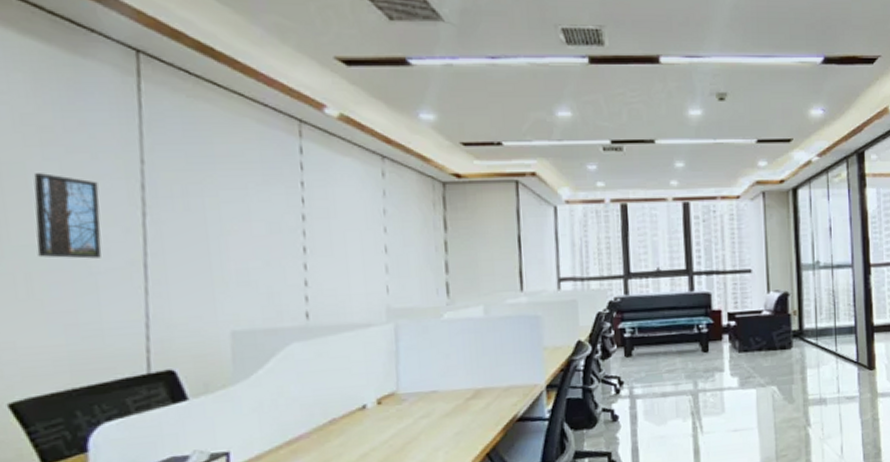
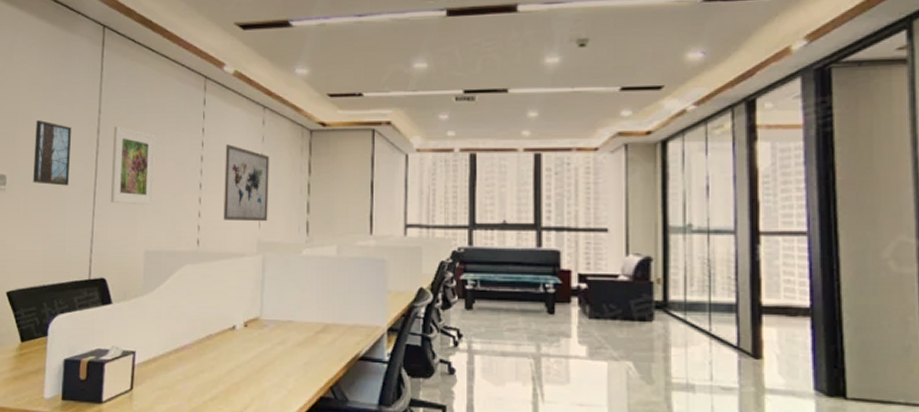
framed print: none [166,180,238,277] -> present [110,126,156,205]
wall art: none [335,200,398,288] -> present [223,144,269,222]

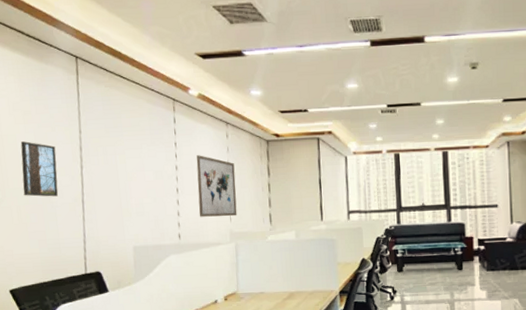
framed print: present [110,126,156,205] -> none [94,144,137,209]

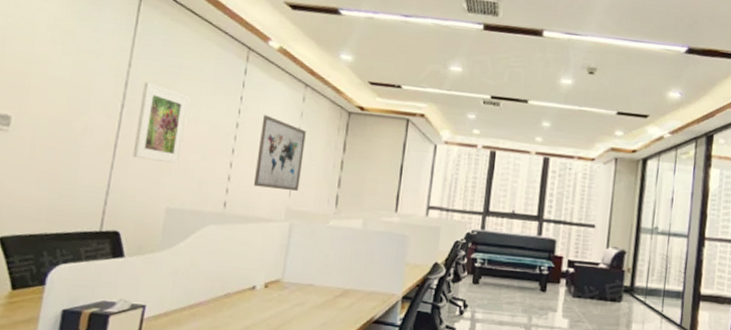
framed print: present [20,141,59,197] -> none [43,64,96,135]
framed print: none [94,144,137,209] -> present [132,82,190,164]

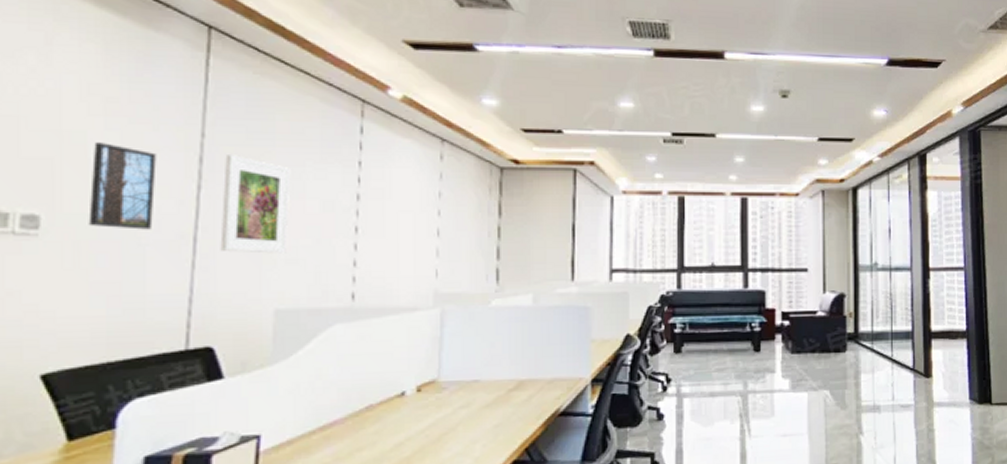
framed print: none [43,64,96,135] -> present [88,142,157,230]
wall art: present [253,115,306,192] -> none [387,181,449,271]

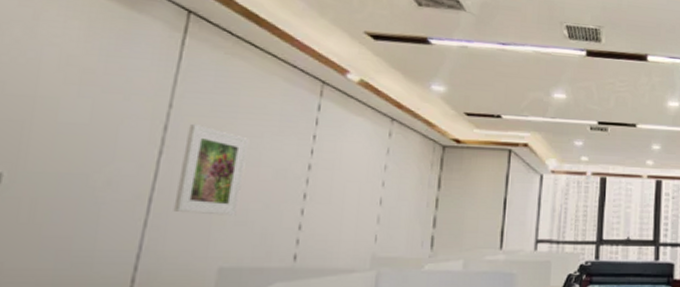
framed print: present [88,142,157,230] -> none [49,108,124,190]

